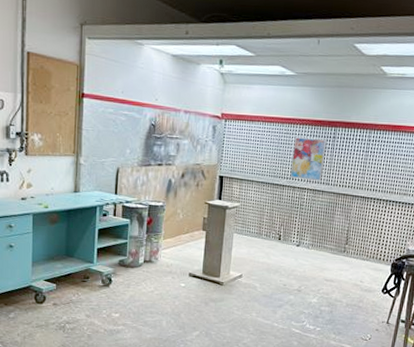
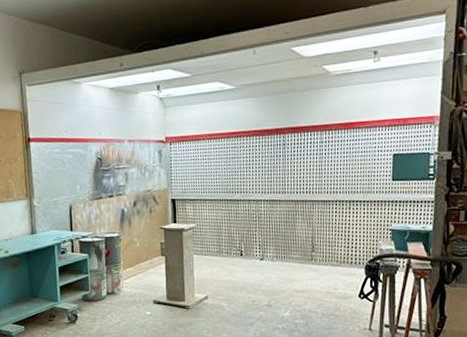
wall art: present [290,136,327,182] -> none [242,147,277,192]

